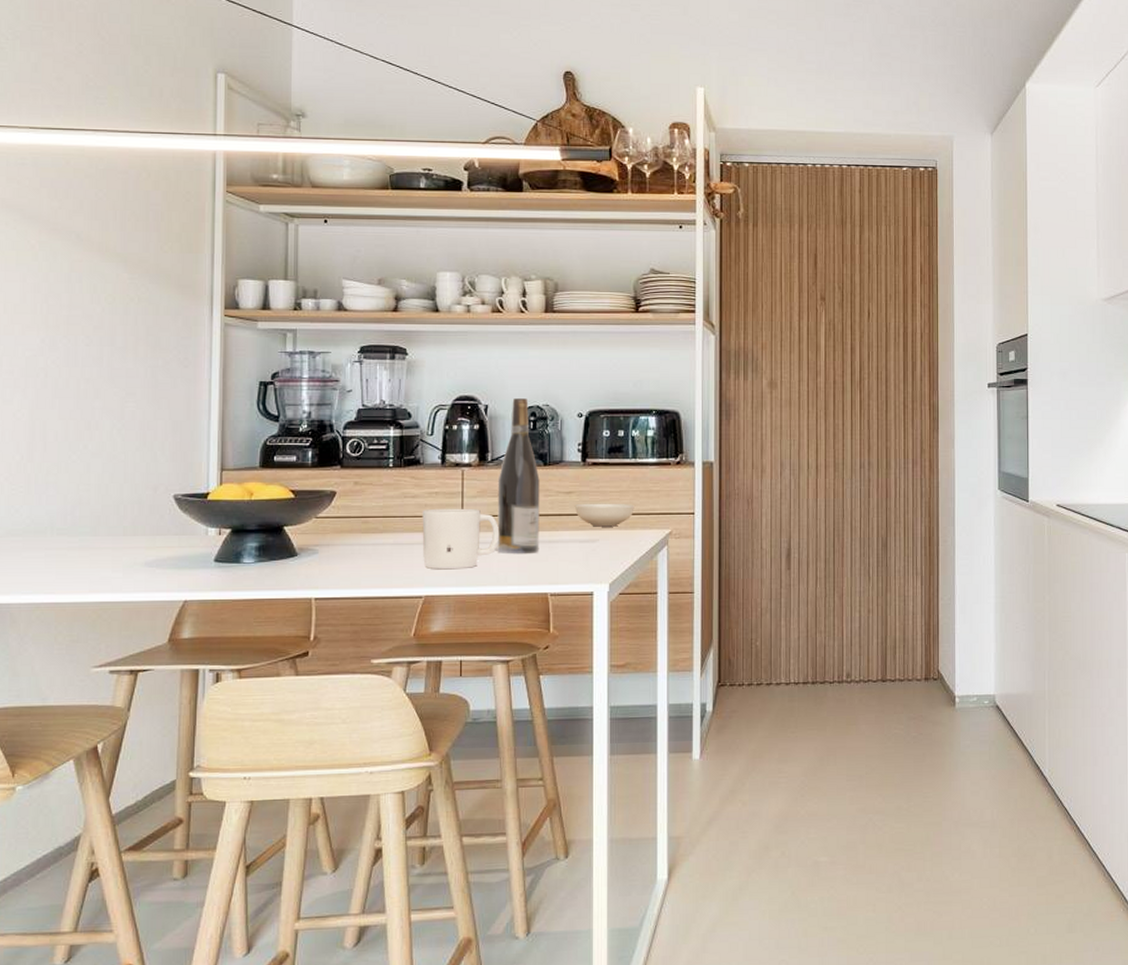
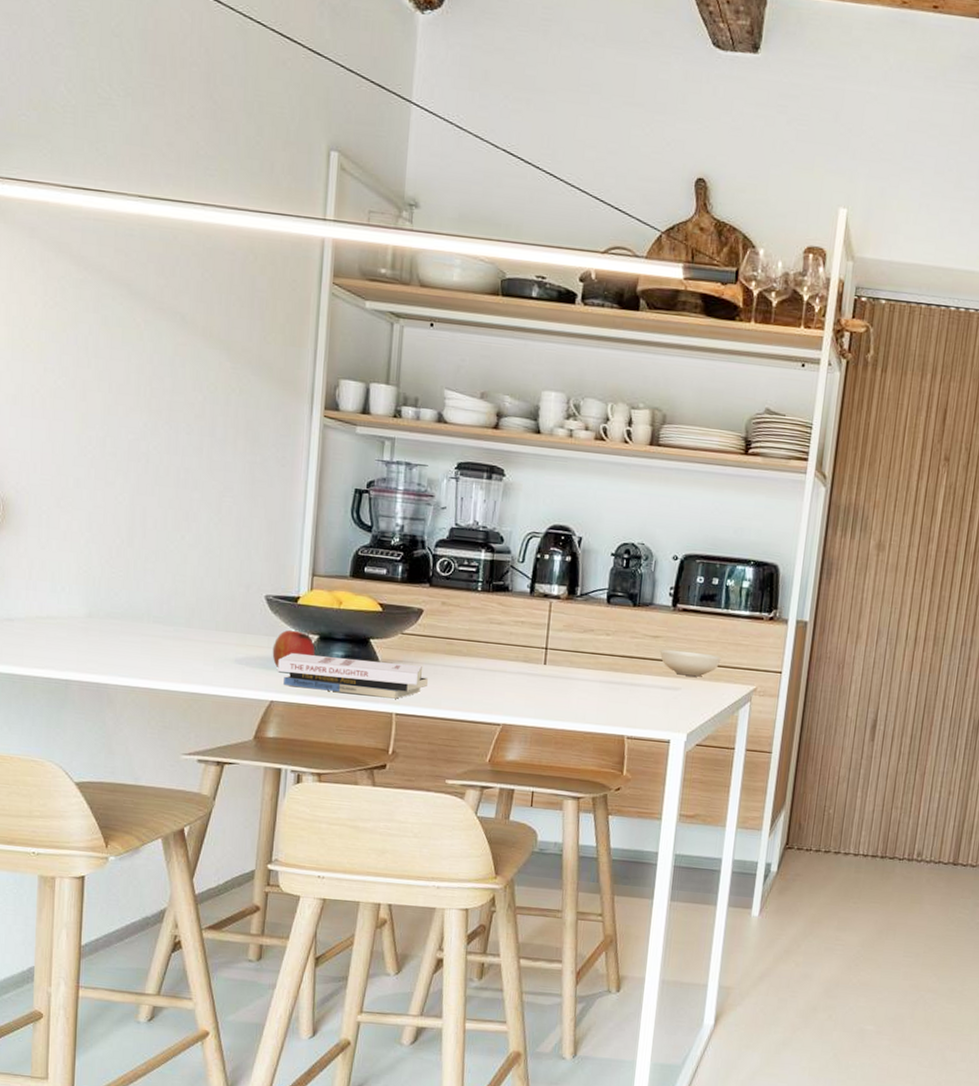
fruit: none [183,526,229,566] -> present [272,630,316,667]
books: none [190,547,347,584] -> present [278,653,429,699]
mug: present [422,508,500,570] -> none [504,637,583,702]
wine bottle: present [497,398,540,555] -> none [578,533,628,695]

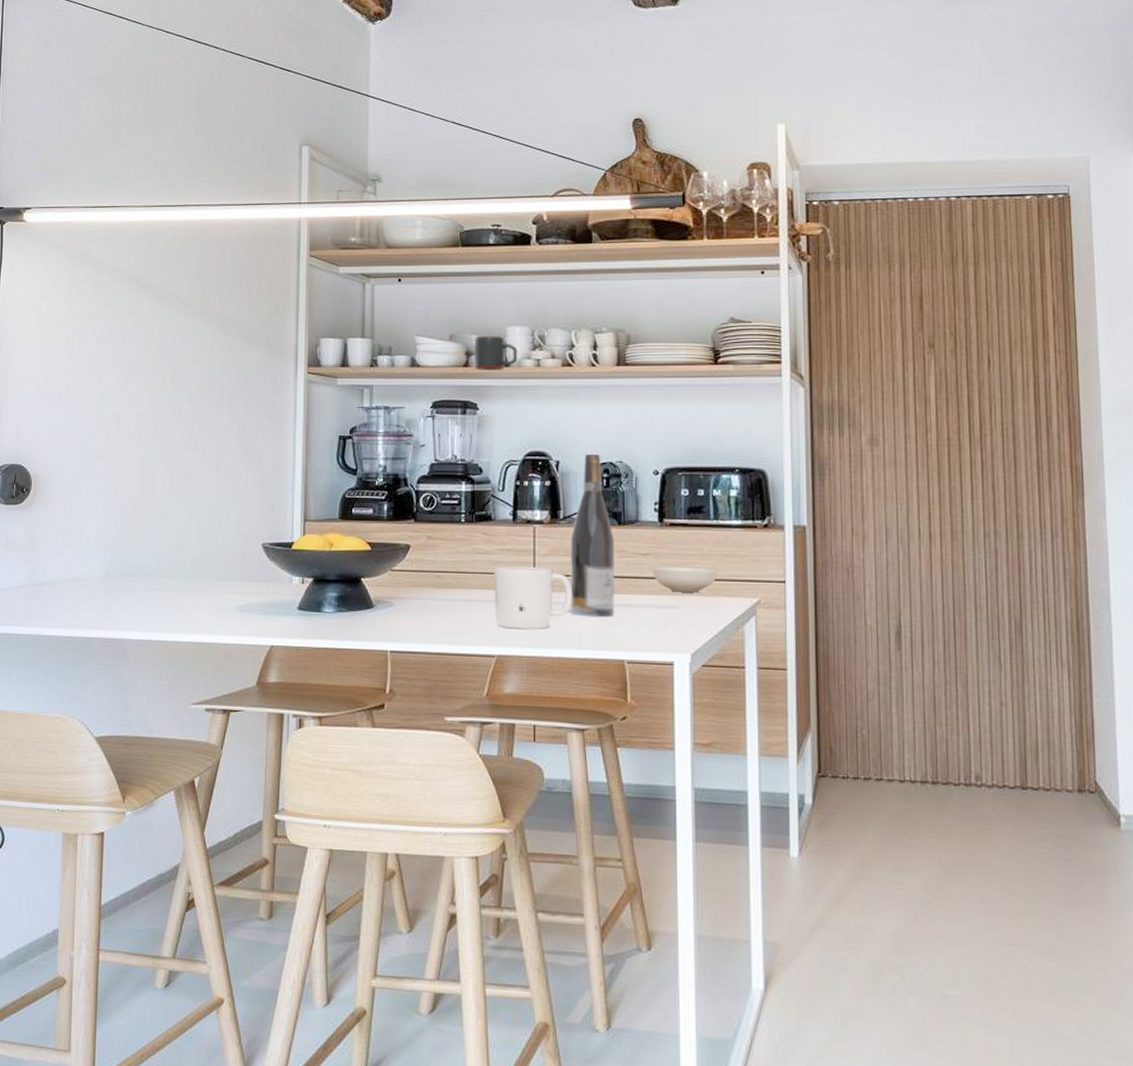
fruit: present [272,630,316,667] -> none [270,575,311,612]
books: present [278,653,429,699] -> none [276,597,420,636]
mug: none [504,397,552,437] -> present [473,335,518,370]
mug: none [504,637,583,702] -> present [494,566,573,630]
wine bottle: none [578,533,628,695] -> present [570,454,615,618]

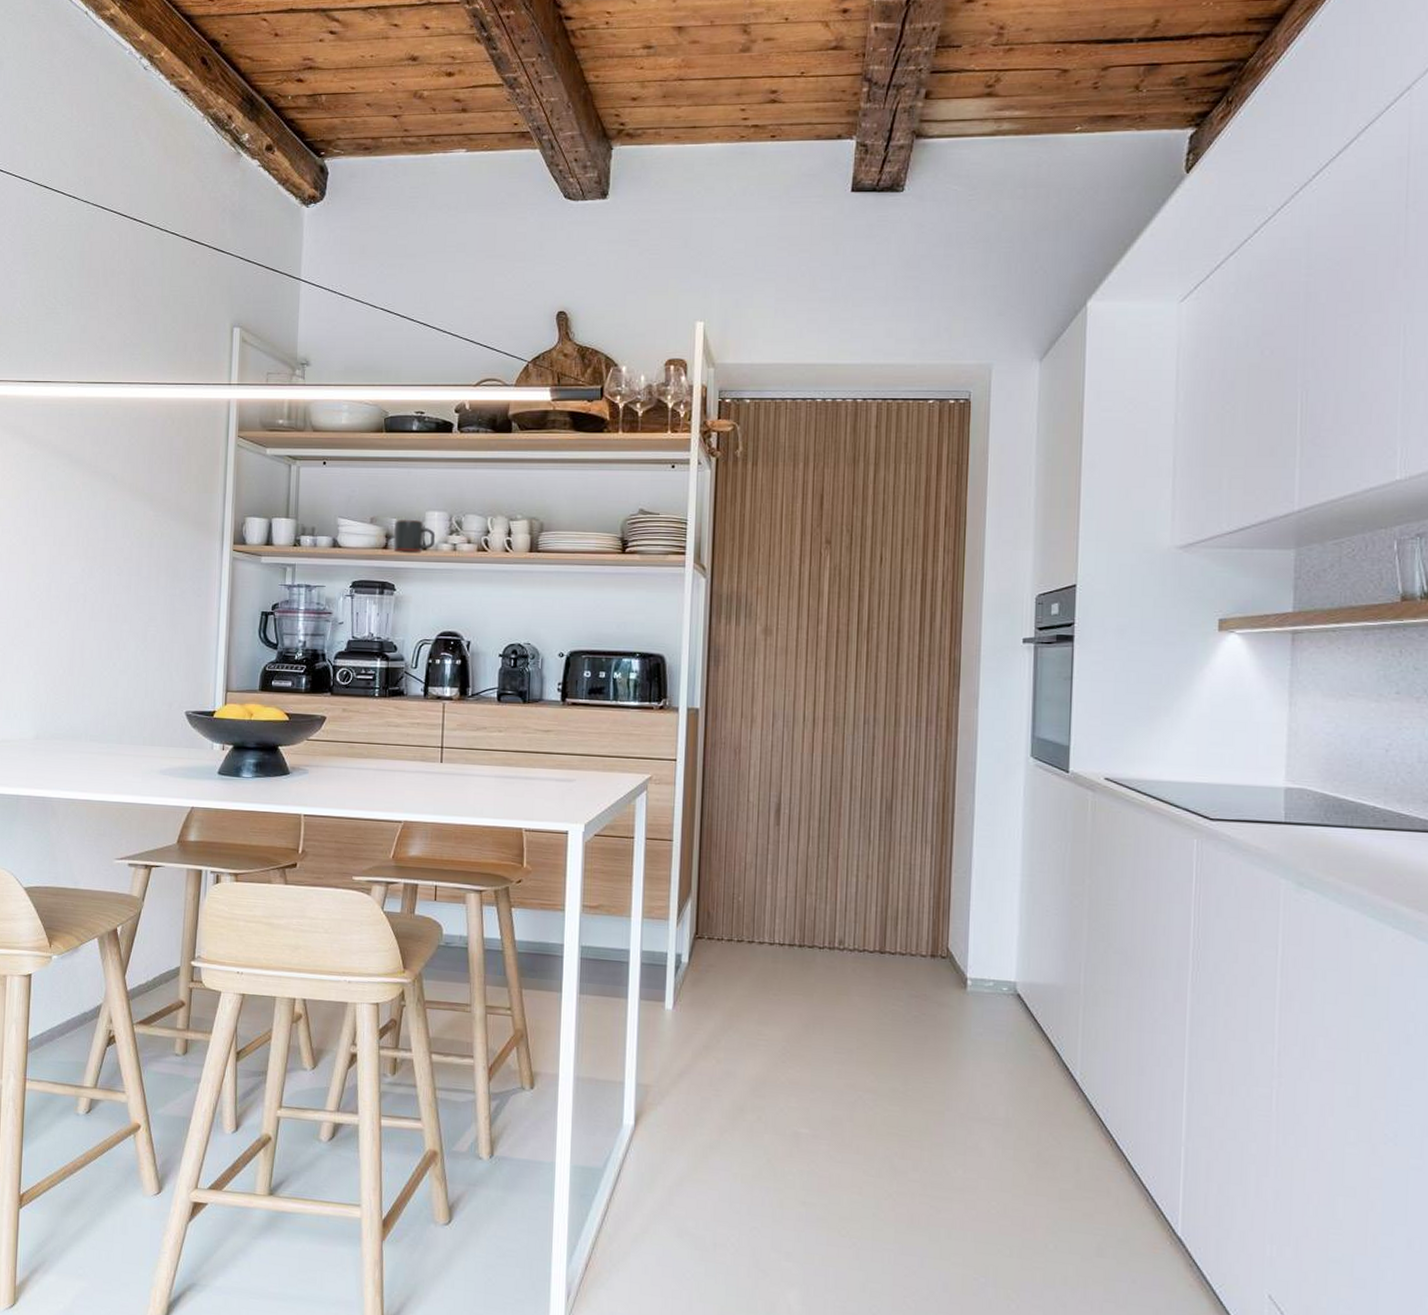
mug: present [494,566,573,630] -> none [403,738,478,799]
wine bottle: present [570,454,615,618] -> none [474,636,519,789]
bowl: present [651,566,717,593] -> none [552,742,614,768]

